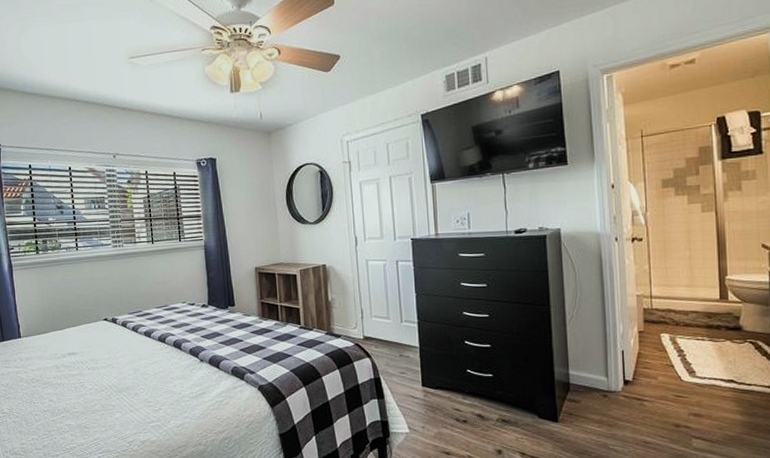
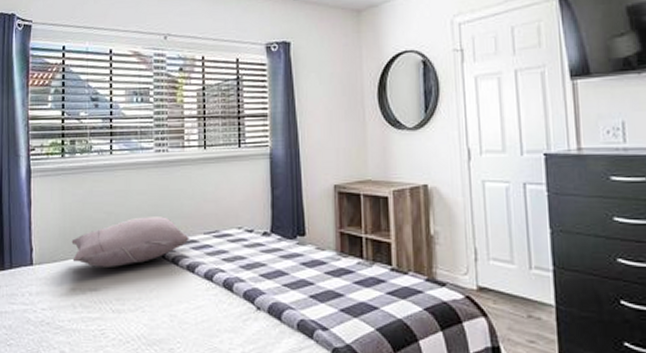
pillow: none [50,296,145,337] -> present [71,217,189,267]

